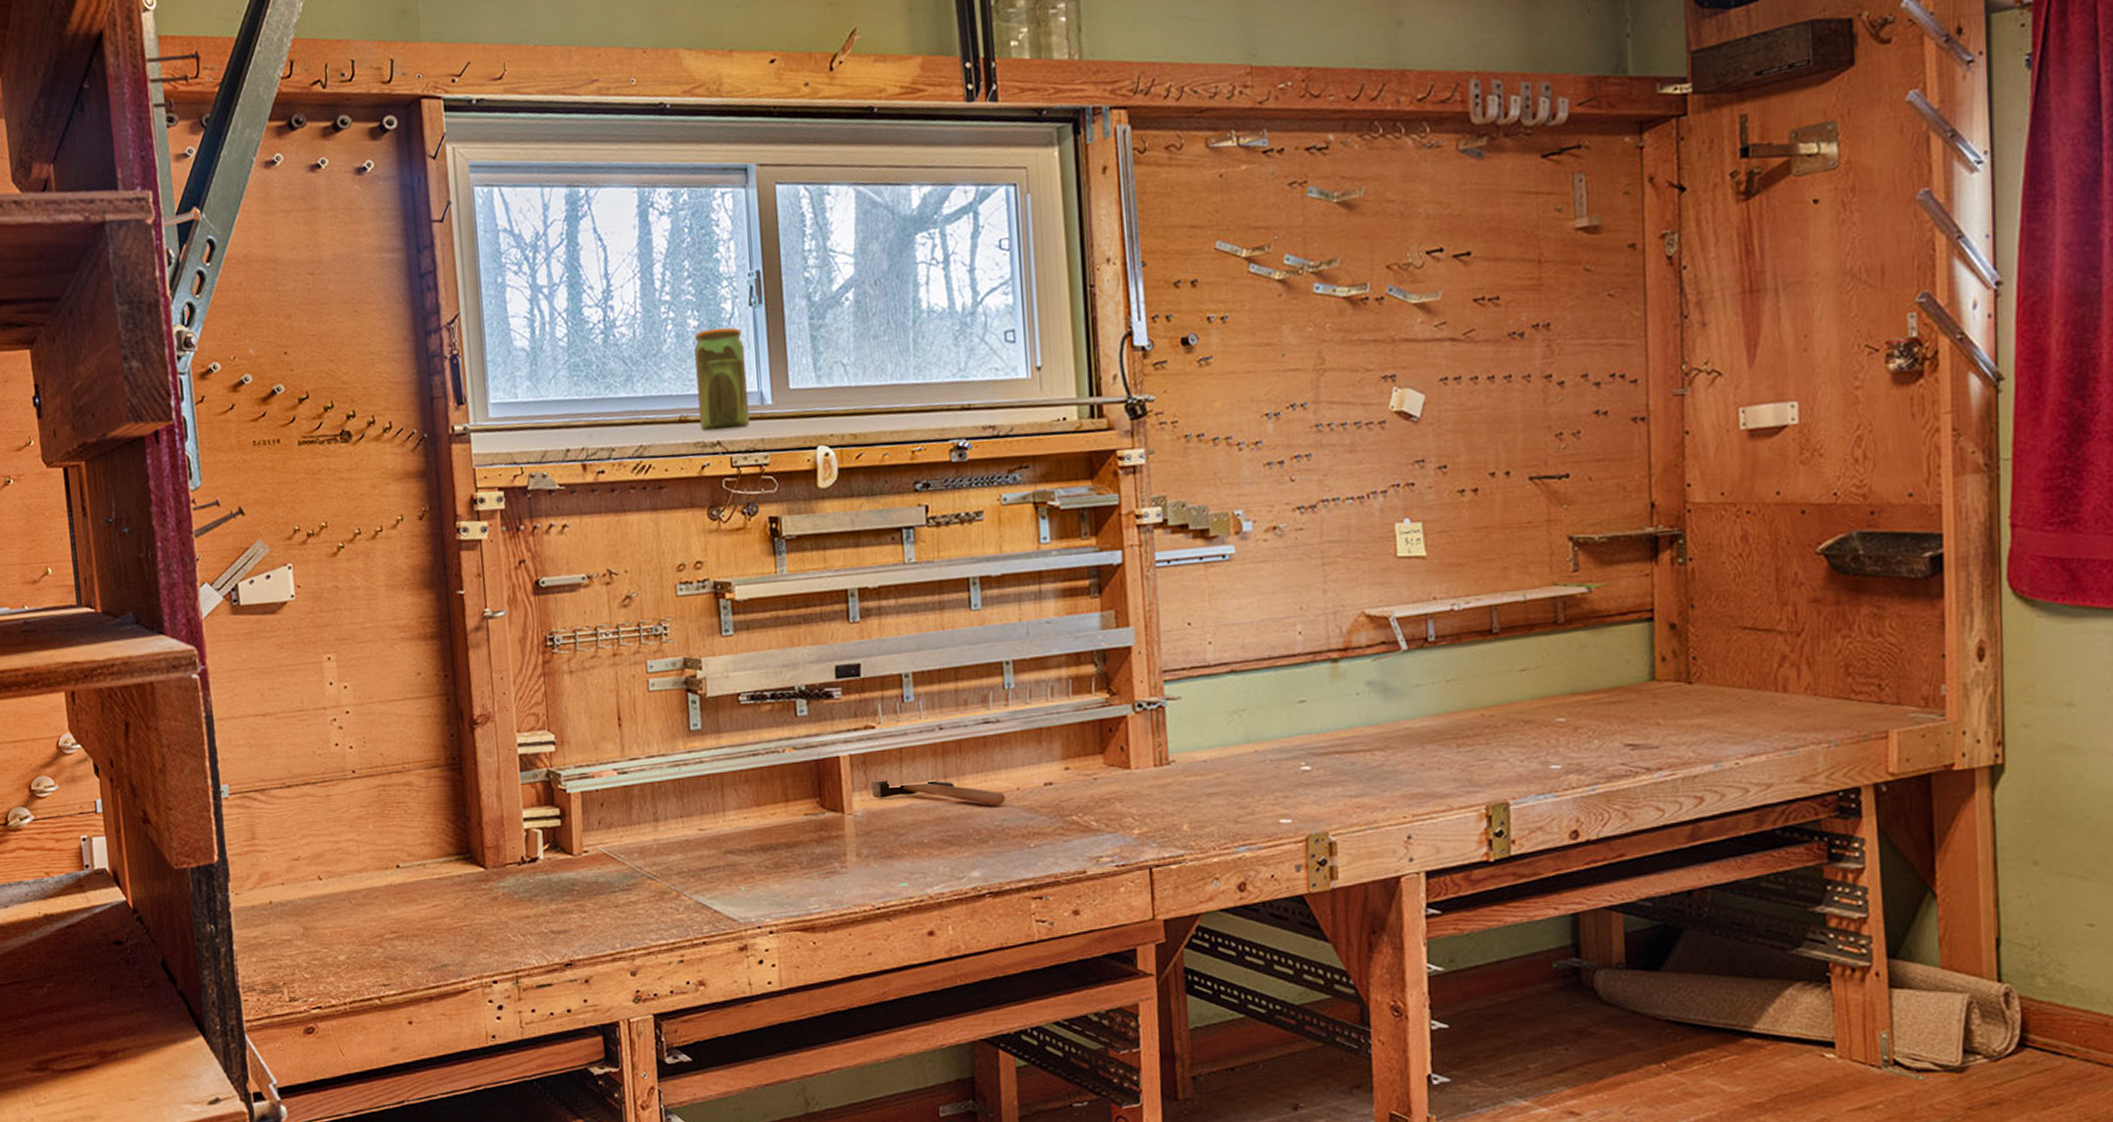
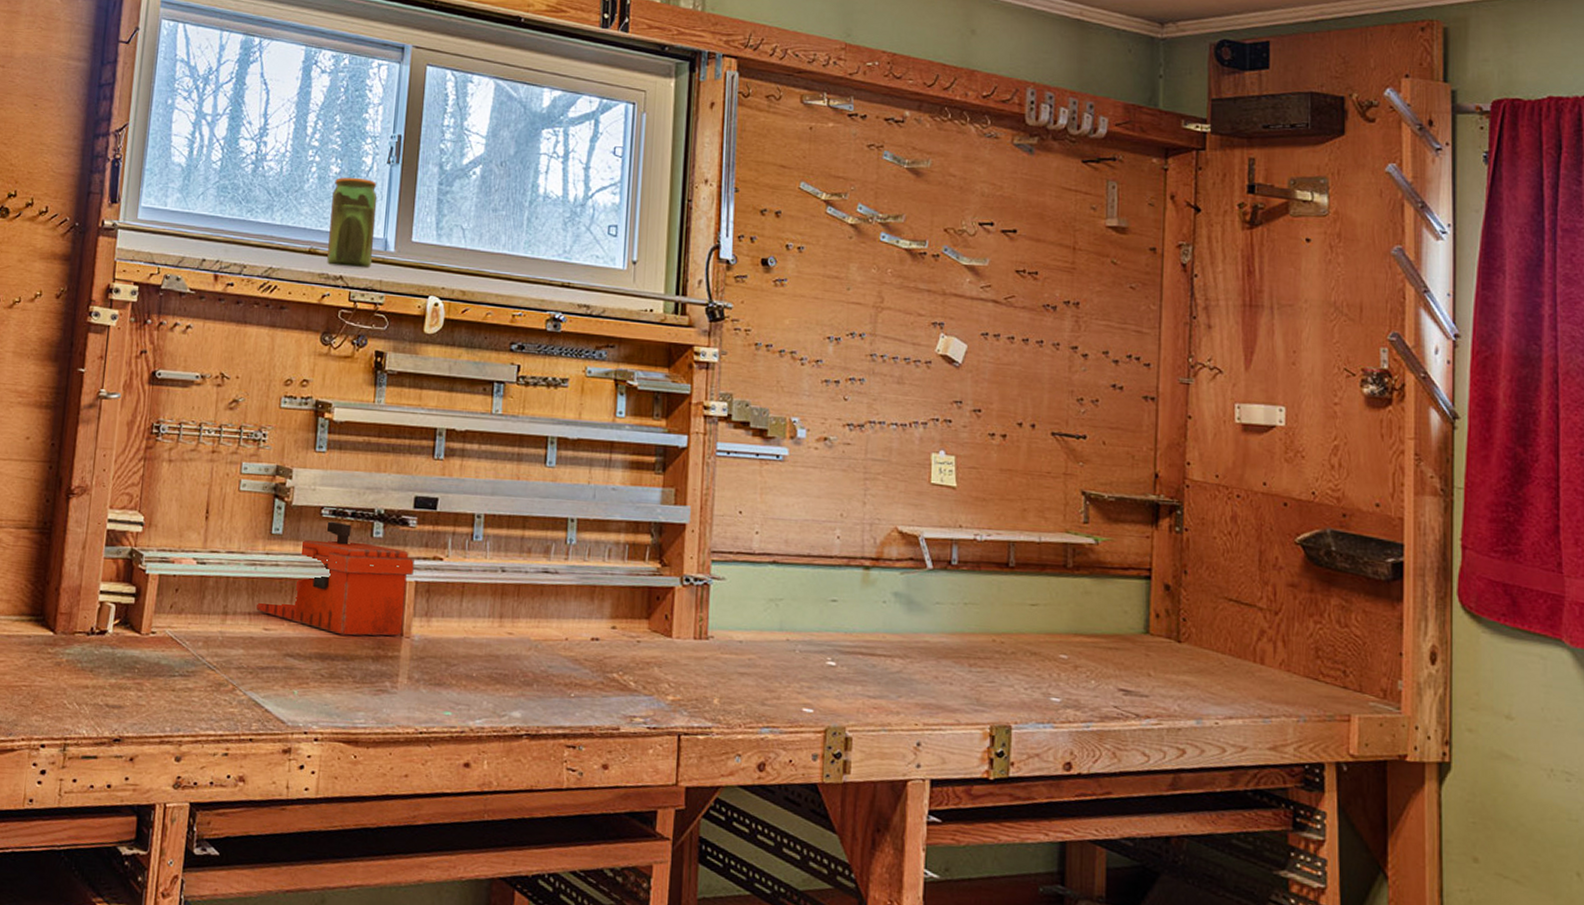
toolbox: none [687,706,846,823] -> present [256,521,414,636]
claw hammer: present [871,780,1006,806] -> none [431,610,555,652]

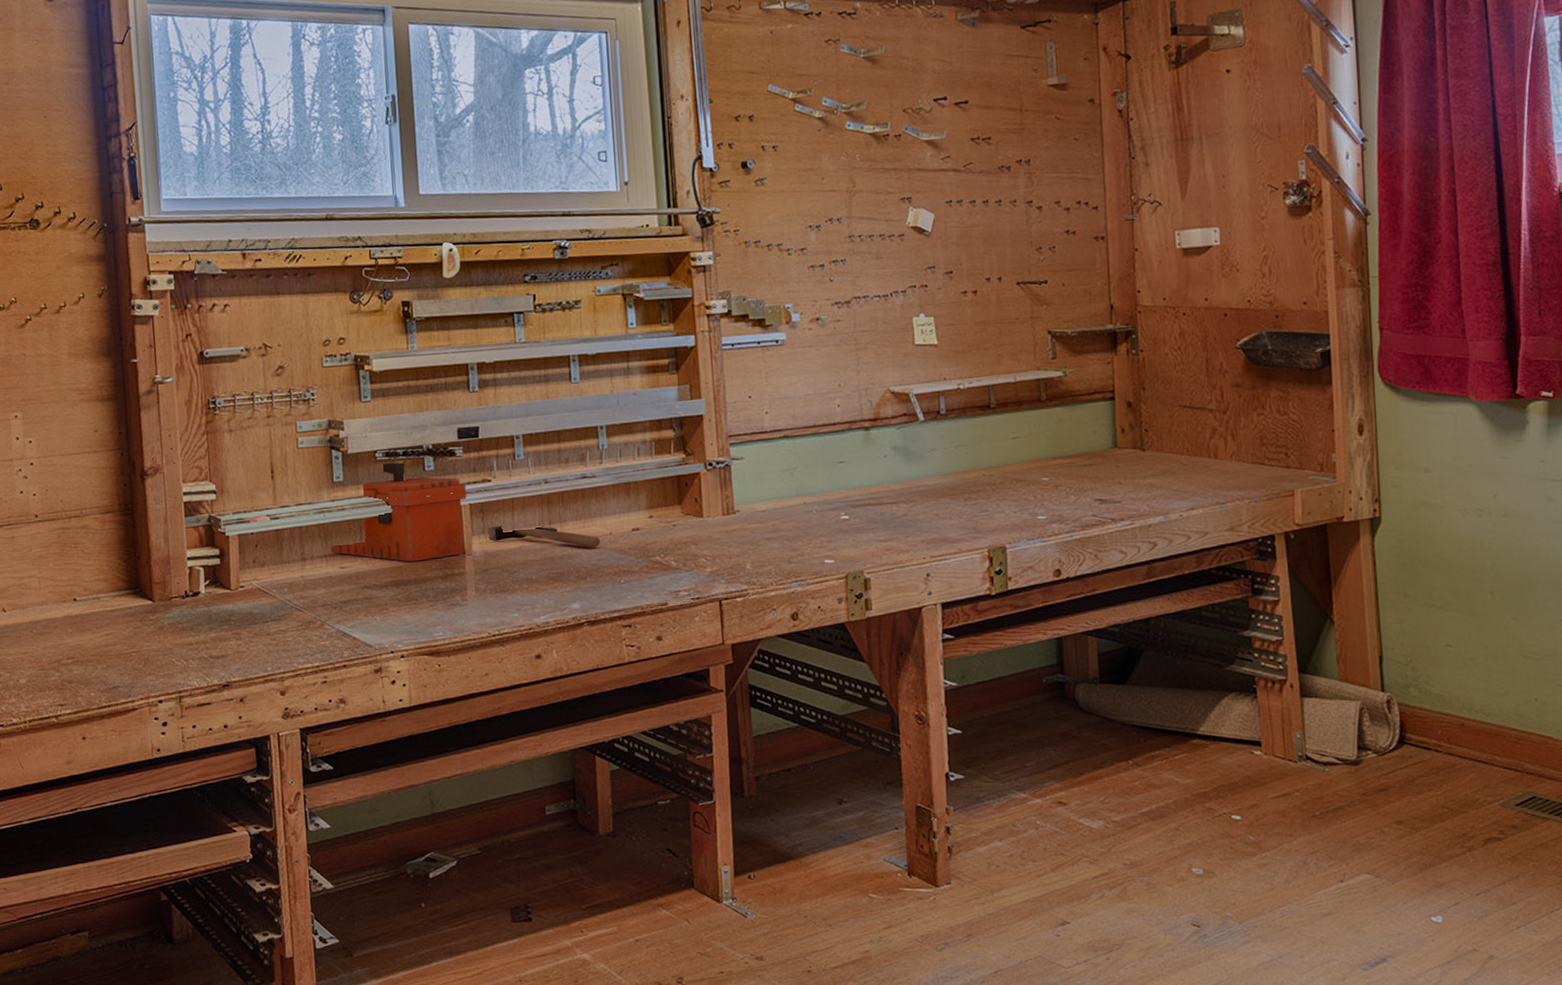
jar: present [327,177,378,270] -> none [339,141,386,230]
claw hammer: none [431,610,555,652] -> present [488,525,601,548]

